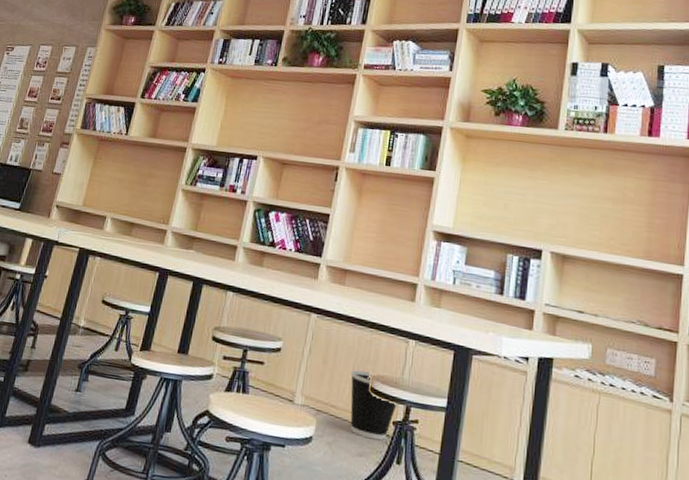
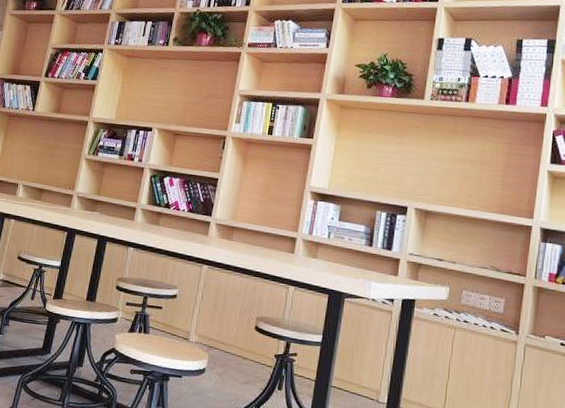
wastebasket: present [350,370,397,441] -> none [238,312,278,371]

